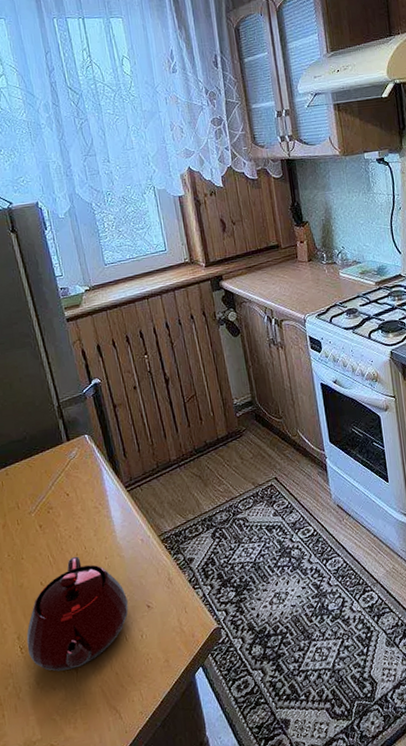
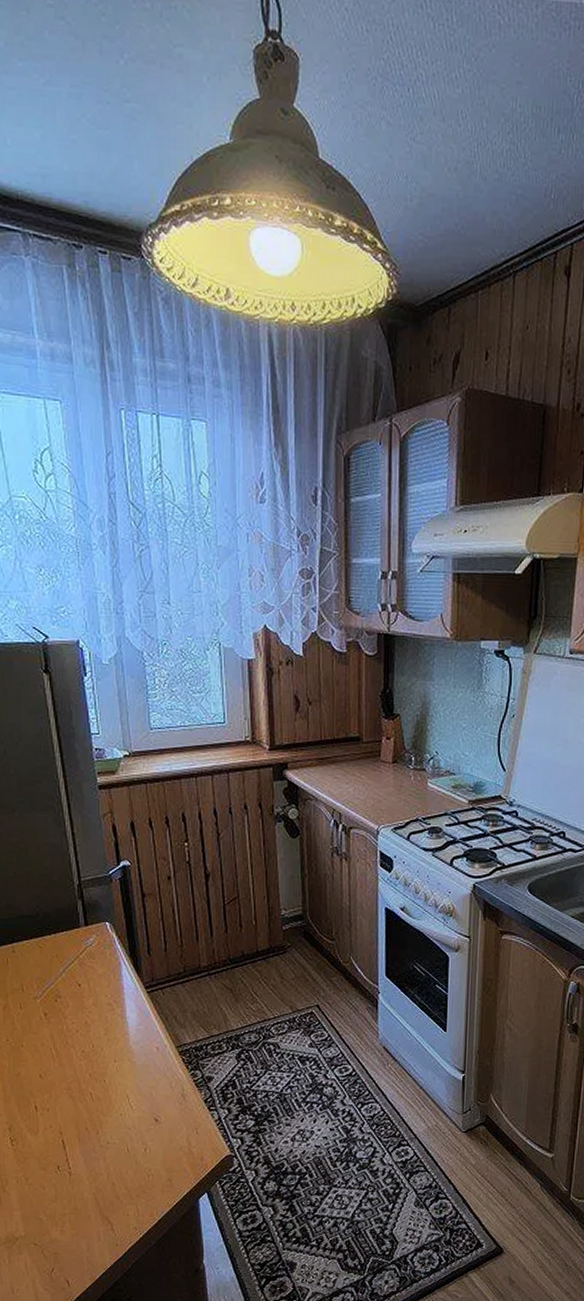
teapot: present [26,556,129,672] -> none [18,1053,134,1171]

